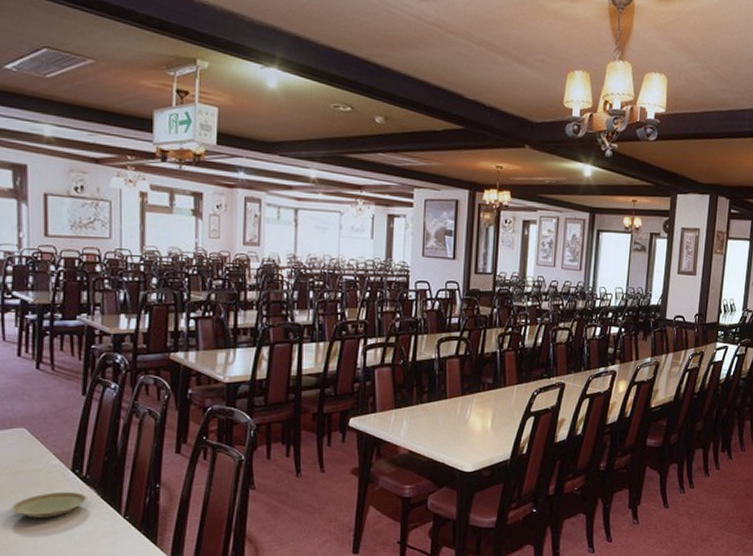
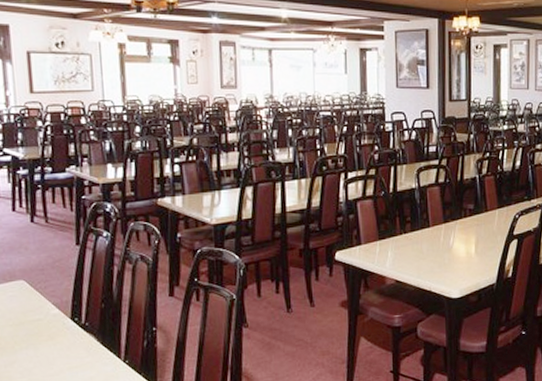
plate: present [11,491,87,518] -> none [16,339,88,367]

